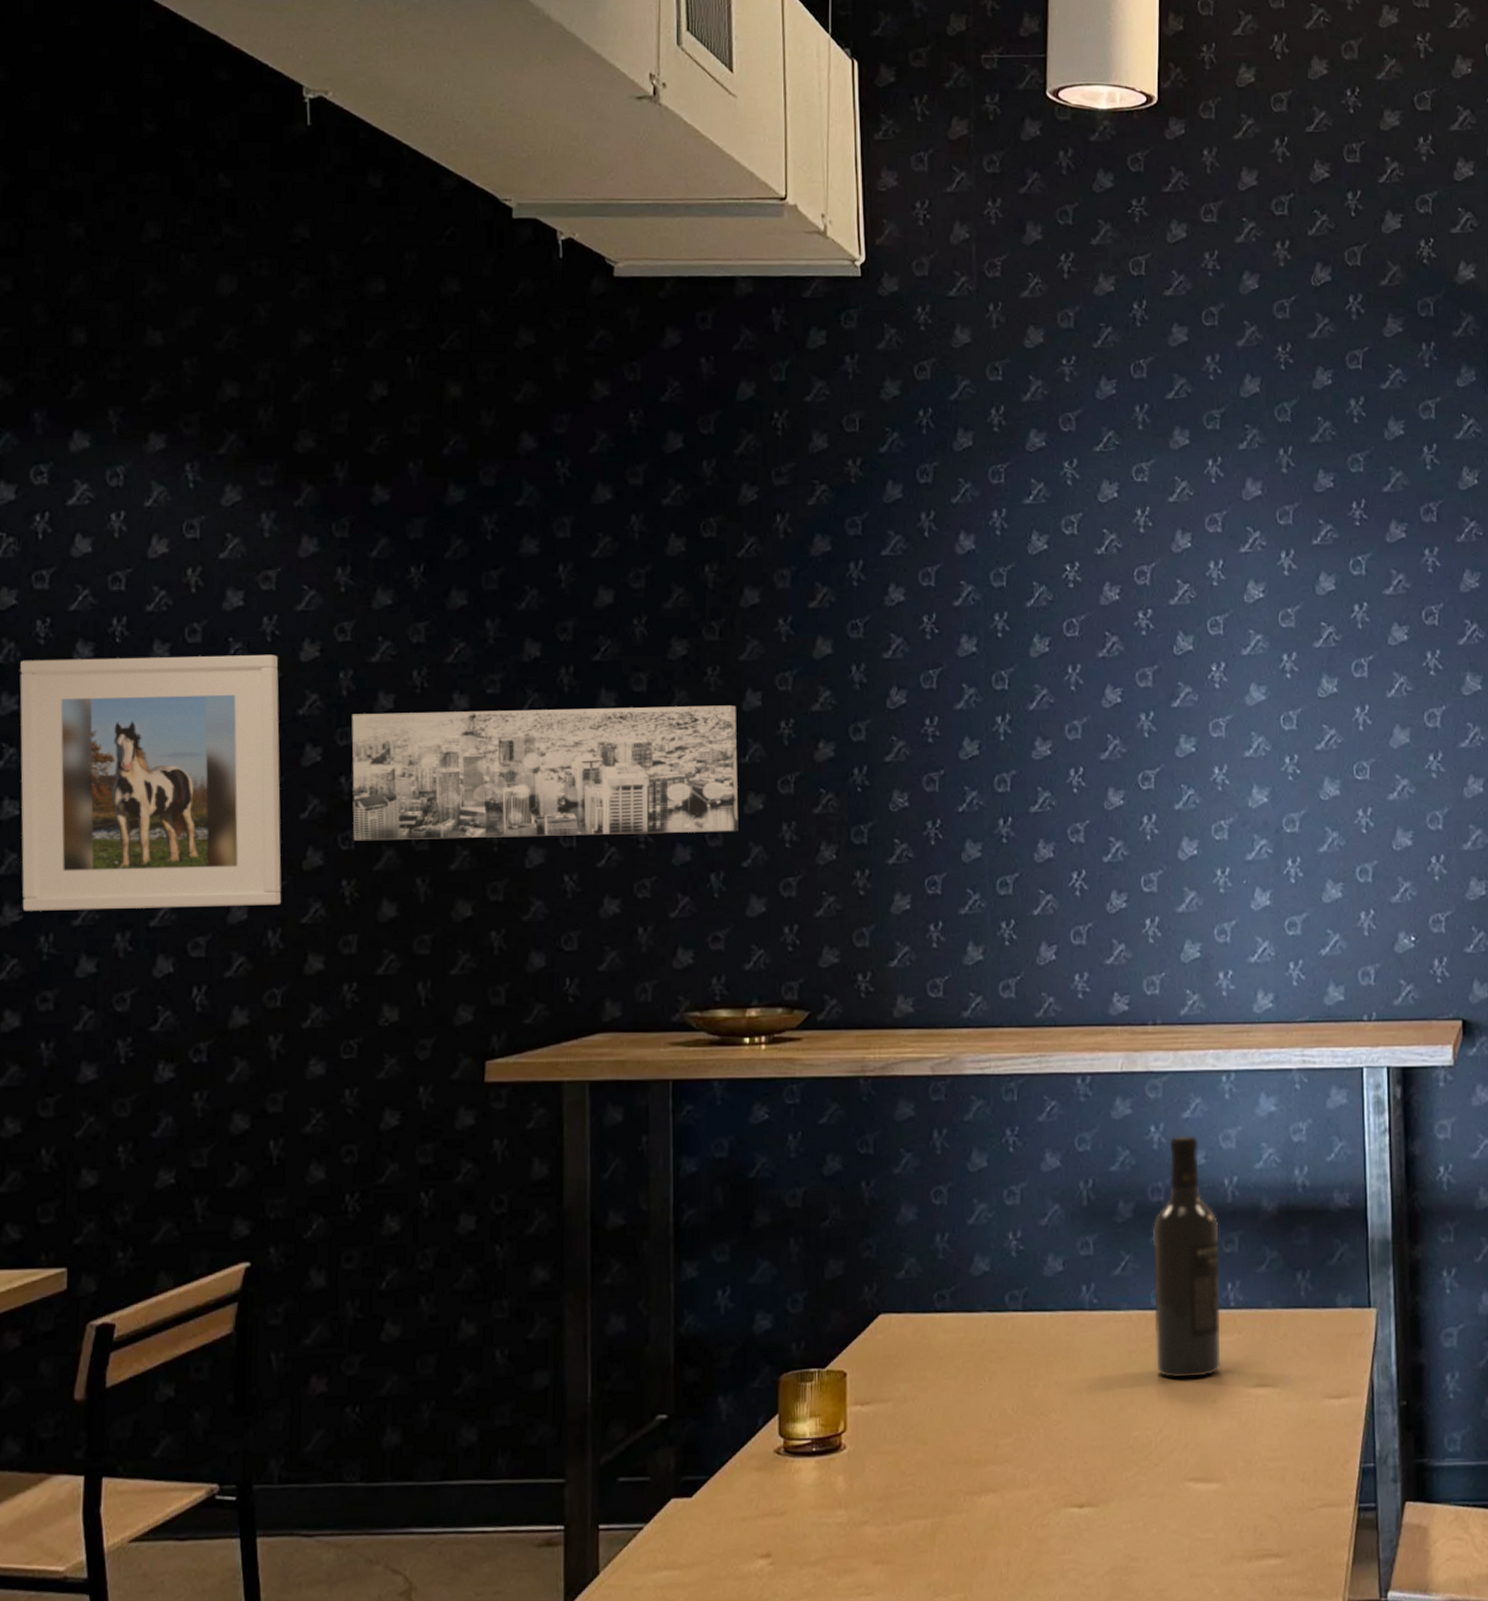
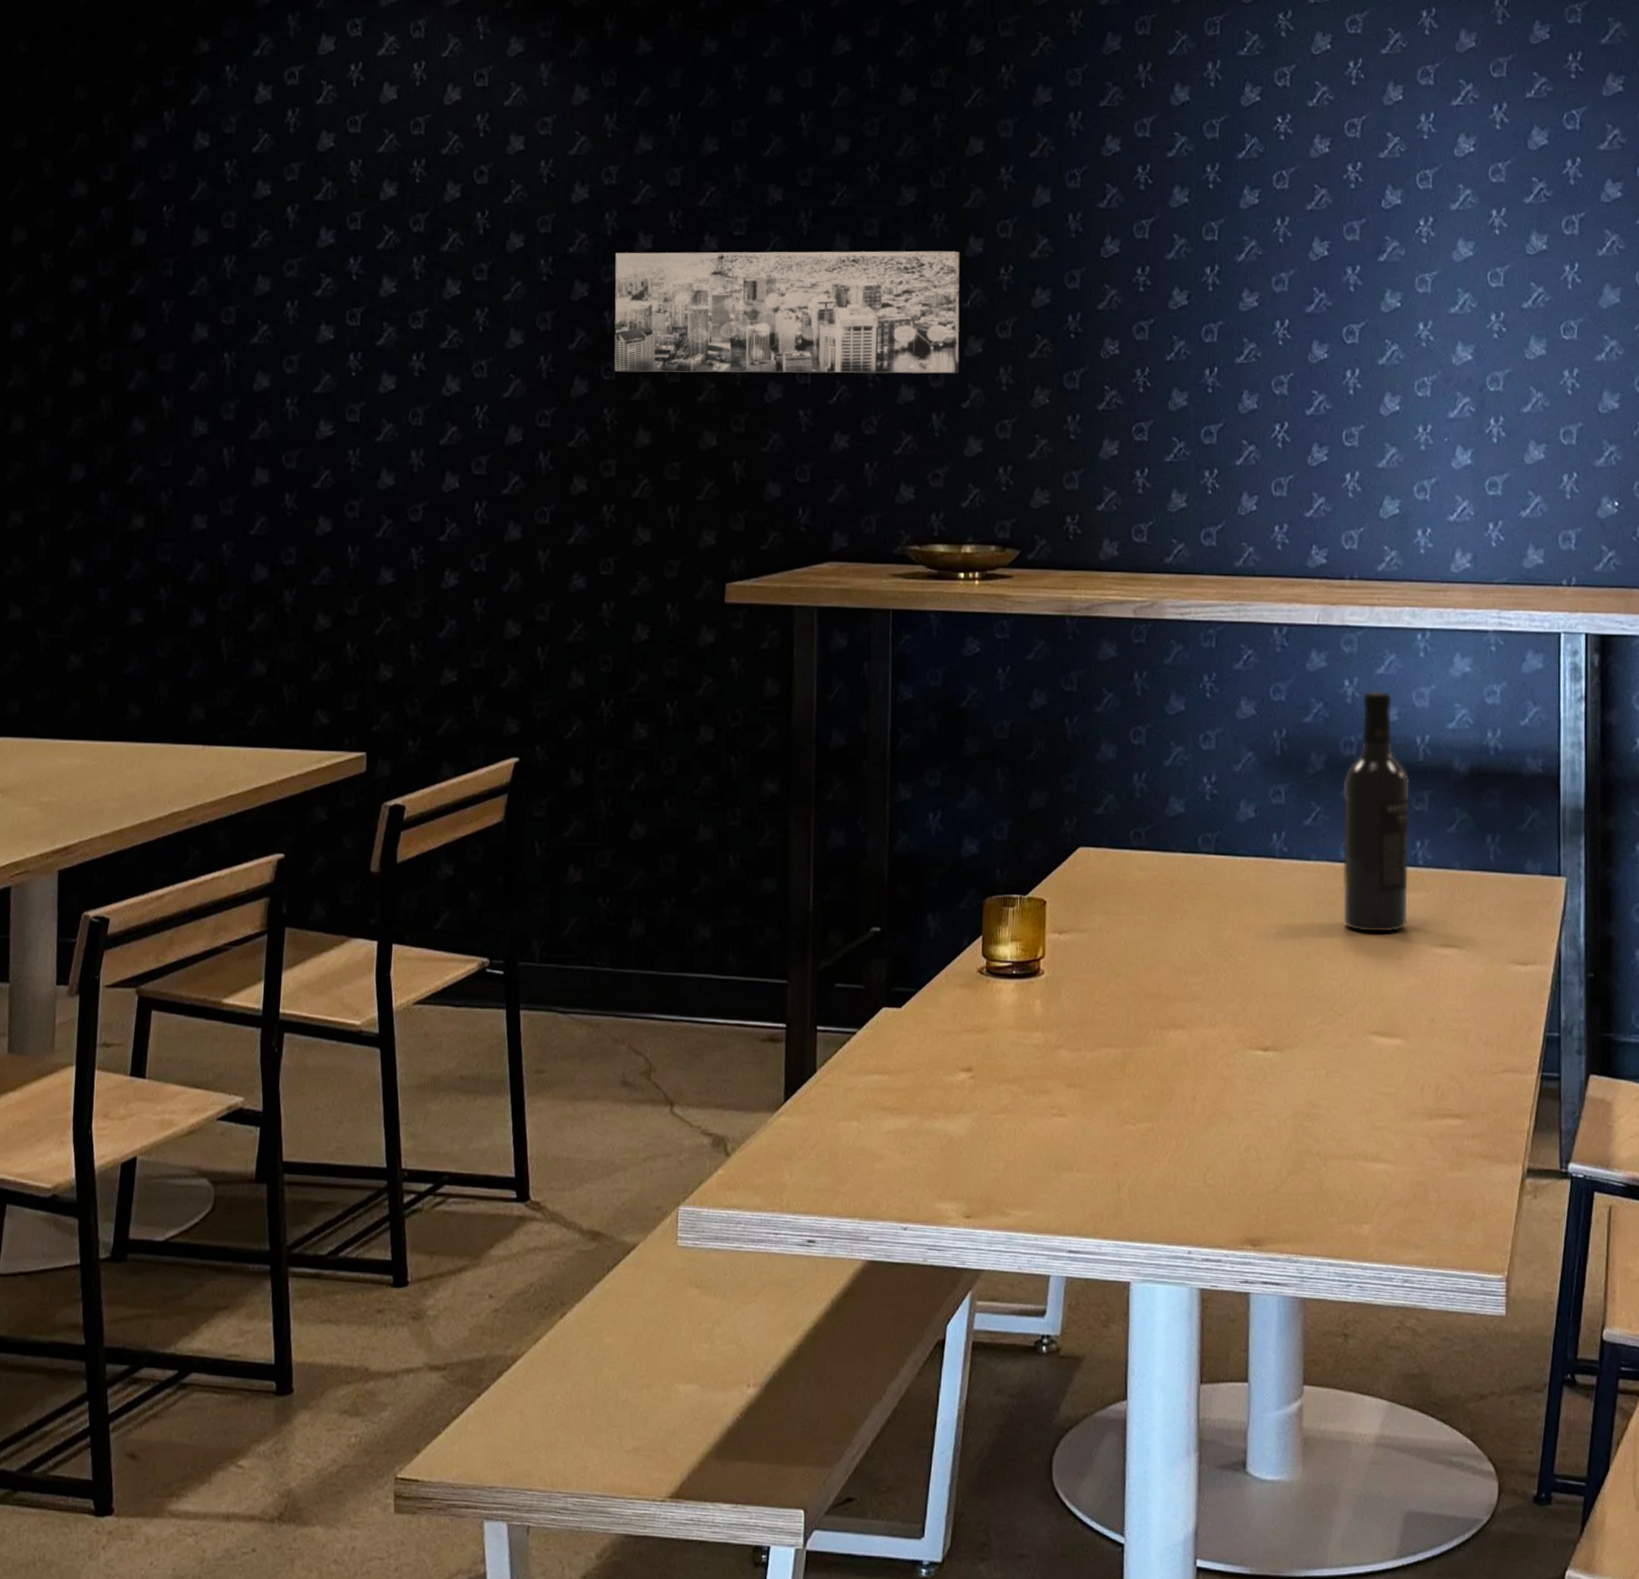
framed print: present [20,654,281,911] -> none [334,195,553,430]

